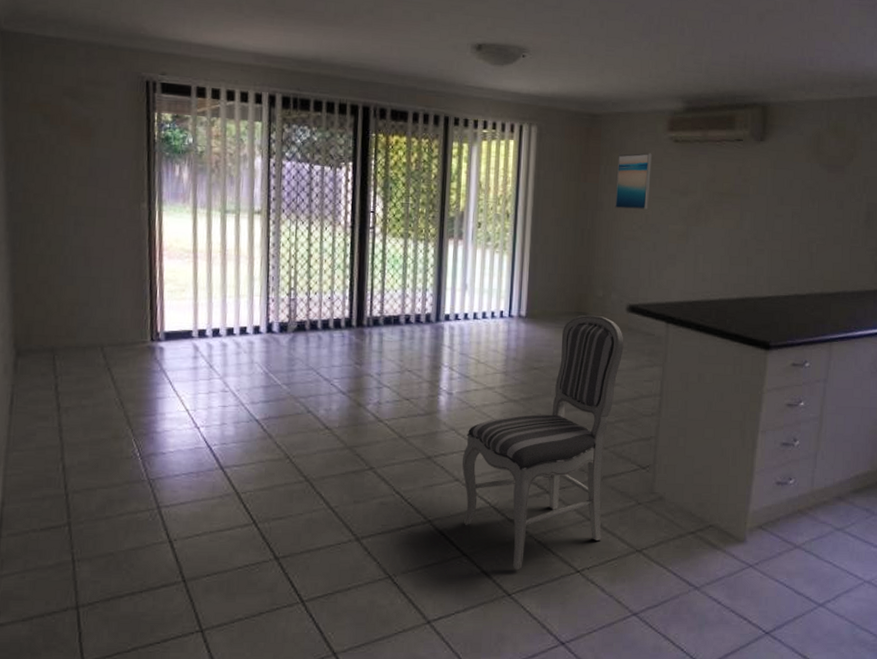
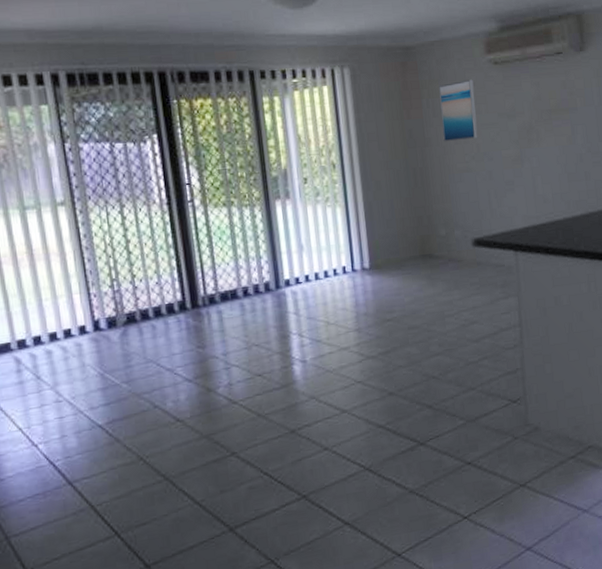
dining chair: present [462,314,624,569] -> none [327,255,484,528]

